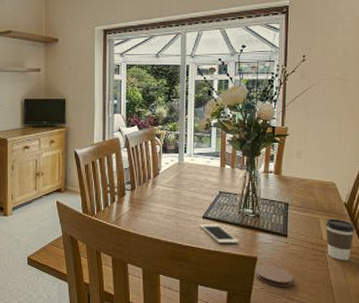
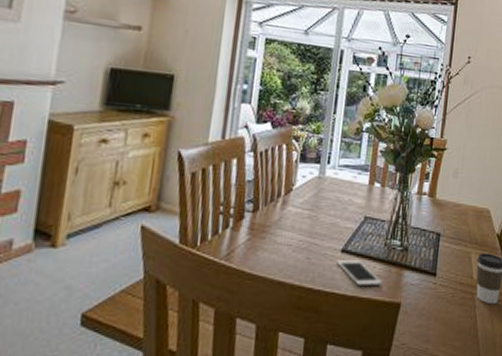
coaster: present [254,264,293,287] -> none [396,312,439,340]

